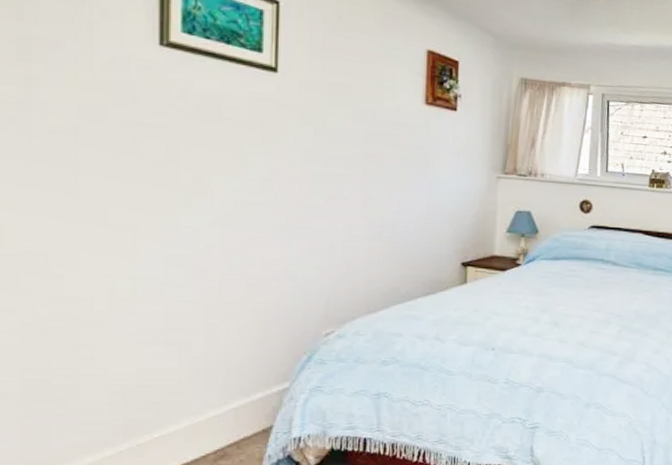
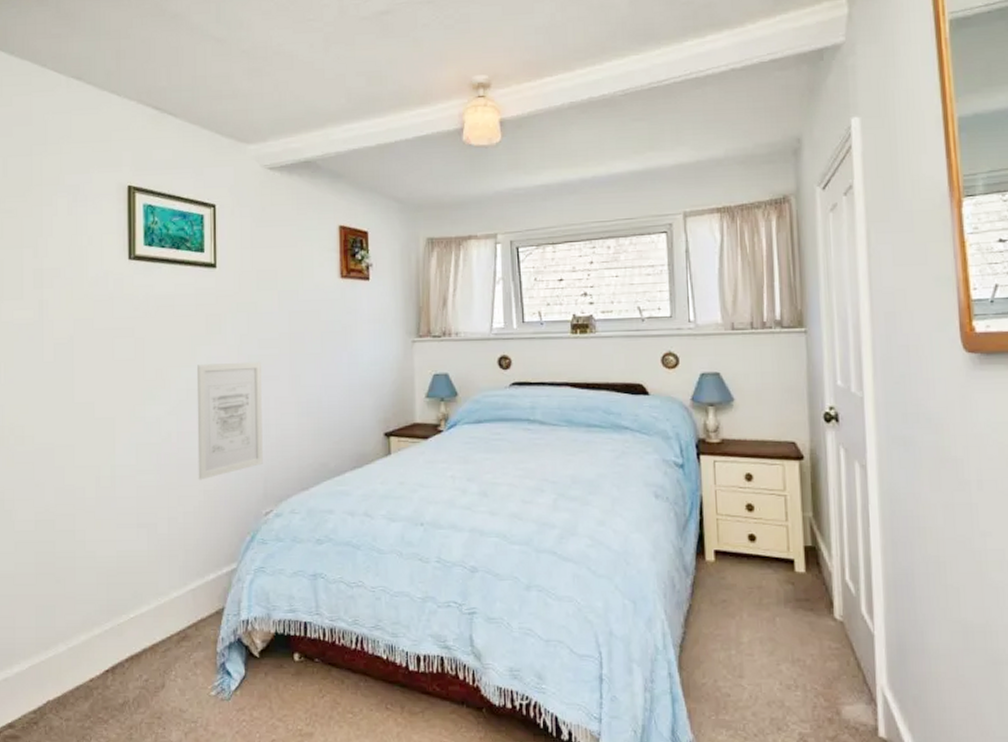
wall art: none [246,175,328,298] -> present [196,361,263,480]

